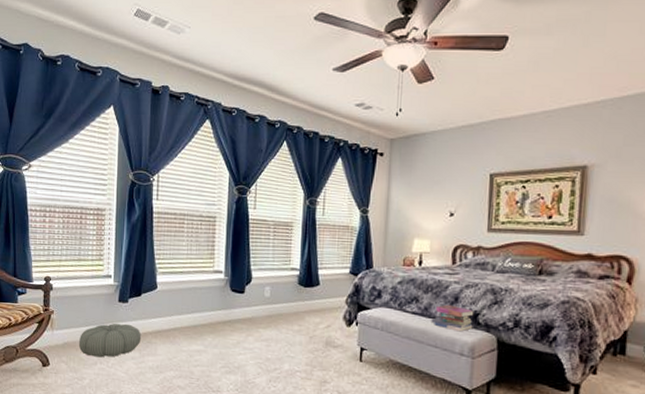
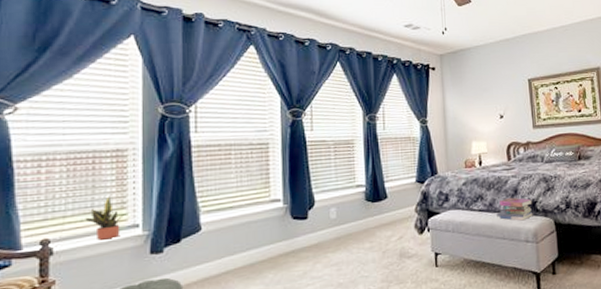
potted plant: none [74,248,102,285] -> present [85,196,125,240]

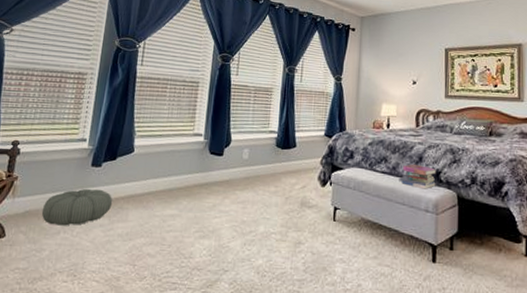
potted plant: present [85,196,125,240] -> none [47,111,77,149]

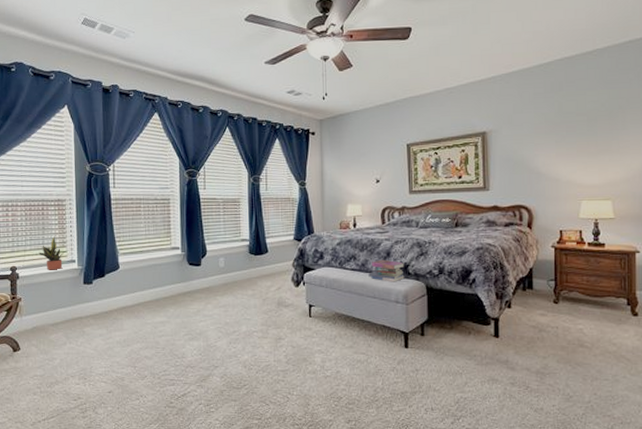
pouf: present [41,189,113,226] -> none [47,303,108,338]
potted plant: none [47,111,77,149] -> present [38,236,66,270]

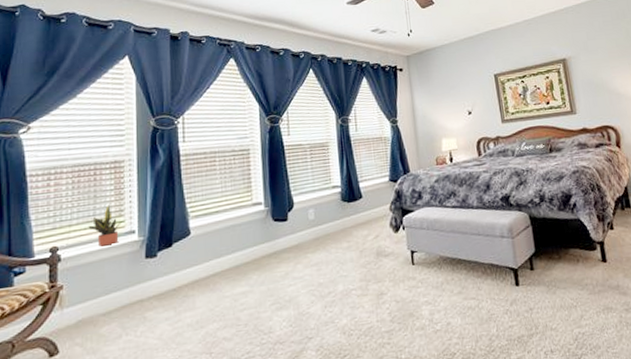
books: present [368,259,405,282] -> none [470,192,507,216]

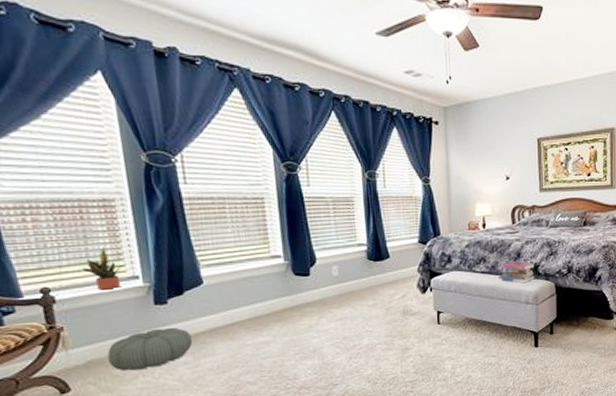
pouf: none [97,280,176,329] -> present [107,327,193,371]
books: none [470,192,507,216] -> present [499,260,535,284]

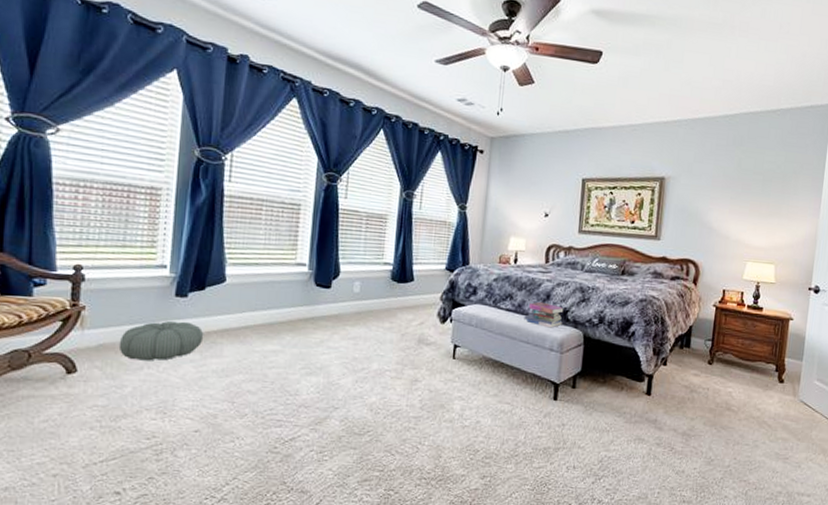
potted plant: present [82,247,123,290] -> none [116,232,155,276]

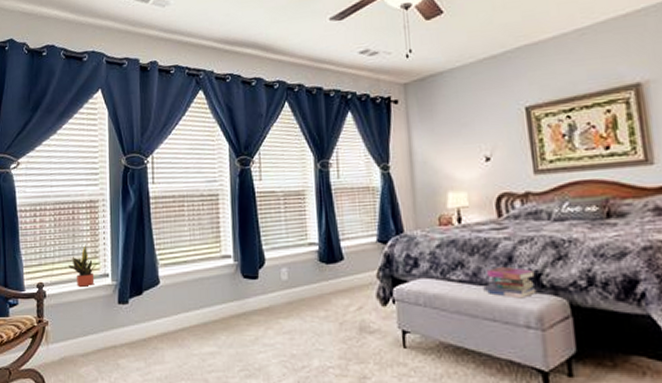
potted plant: none [116,232,155,276] -> present [68,245,98,287]
pouf: present [118,321,204,361] -> none [76,328,146,372]

